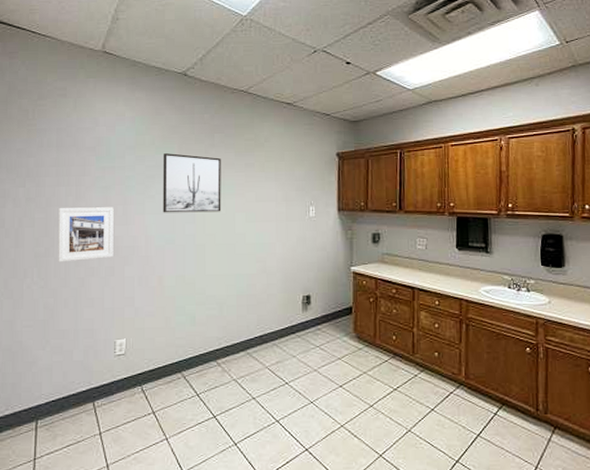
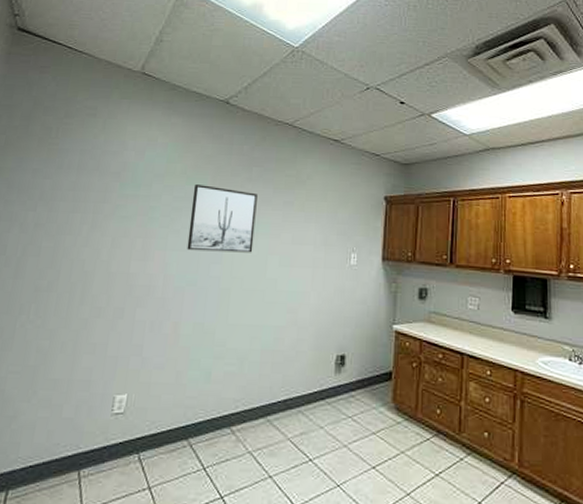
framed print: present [58,207,114,262] -> none [61,237,133,299]

